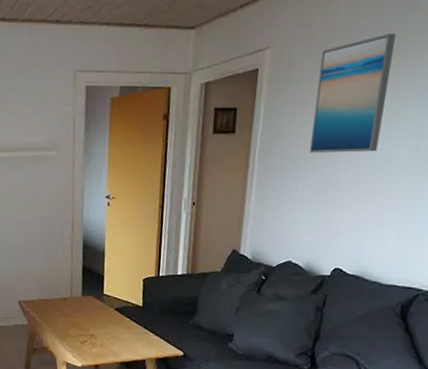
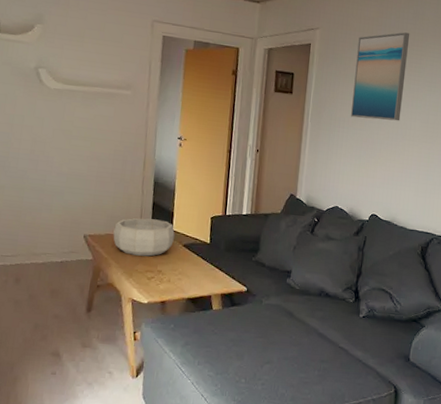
decorative bowl: none [45,282,106,321] -> present [113,218,175,257]

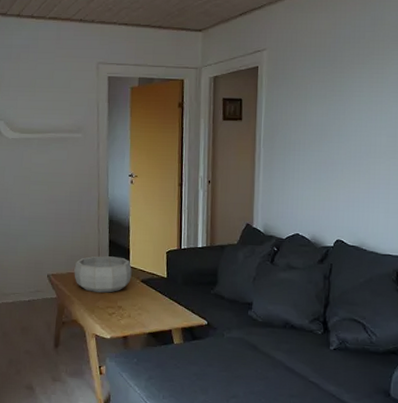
wall art: present [350,32,410,121] -> none [306,41,369,139]

